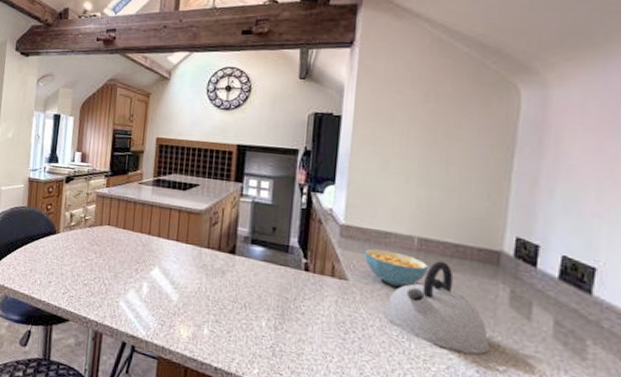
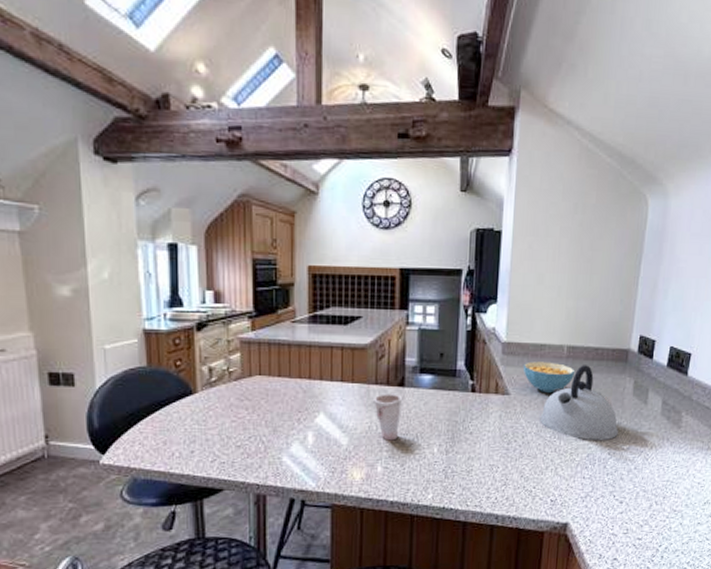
cup: none [205,258,233,306] -> present [374,394,403,441]

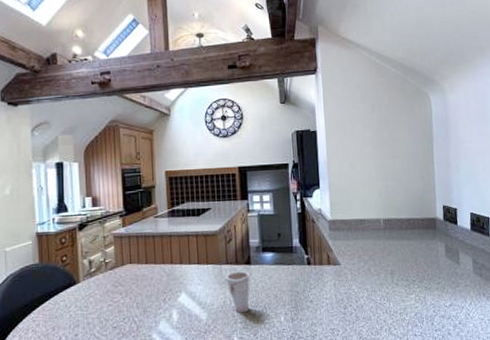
cereal bowl: present [523,361,576,392] -> none [348,233,394,261]
kettle: present [540,365,618,441] -> none [369,234,439,301]

